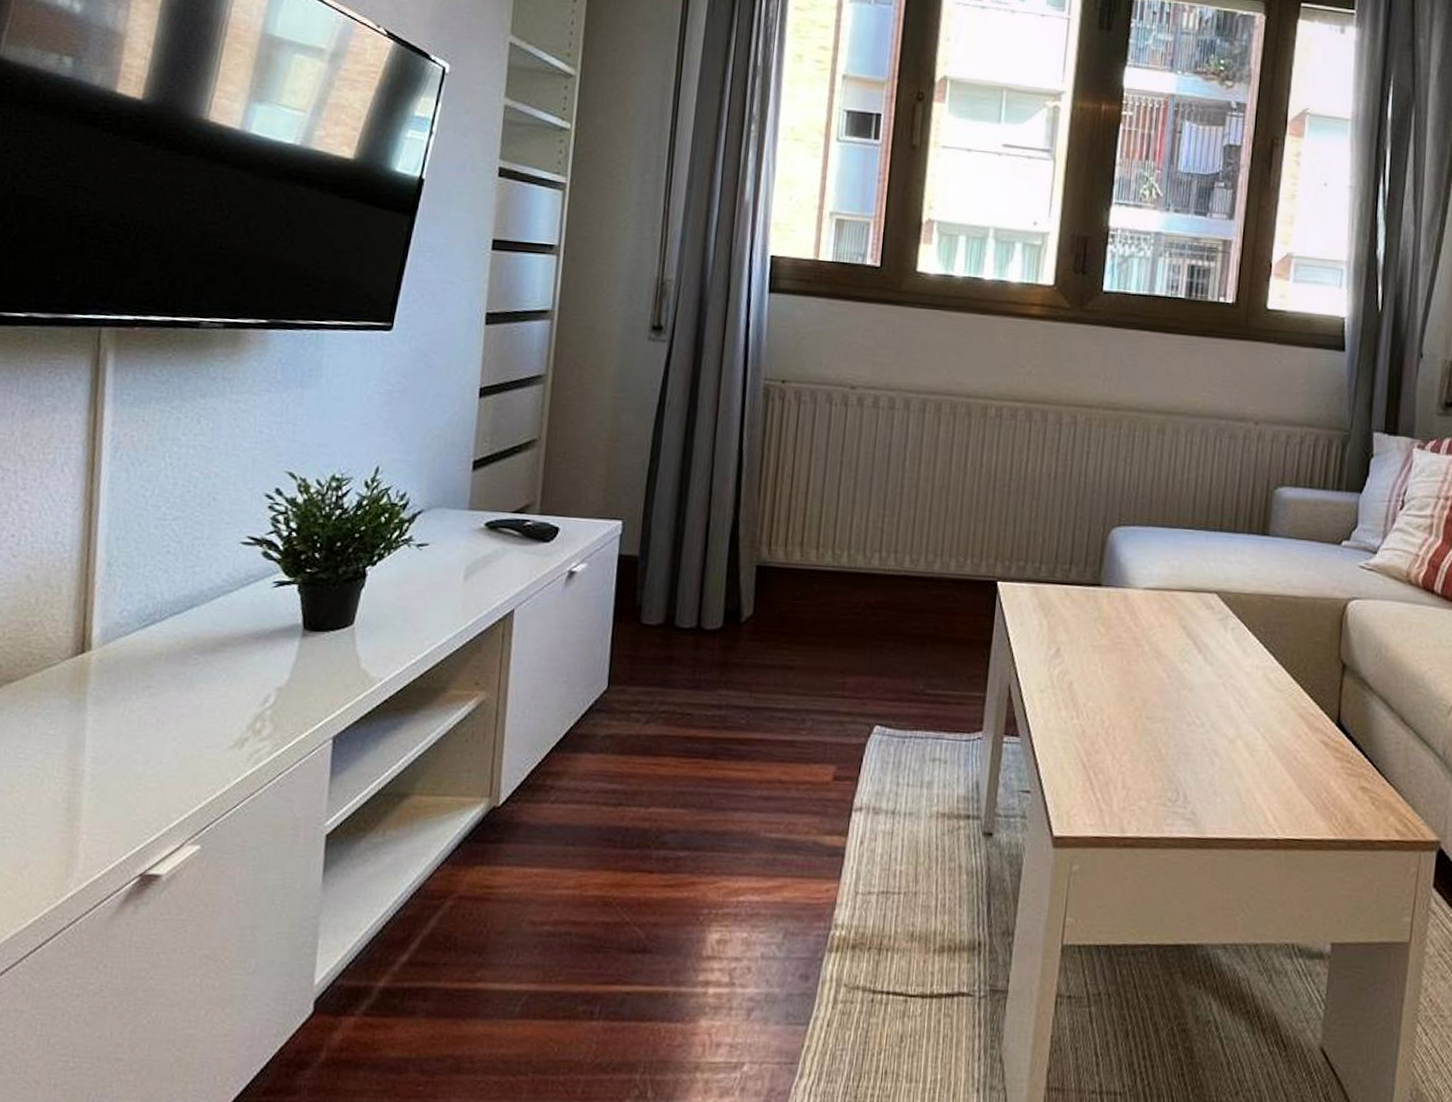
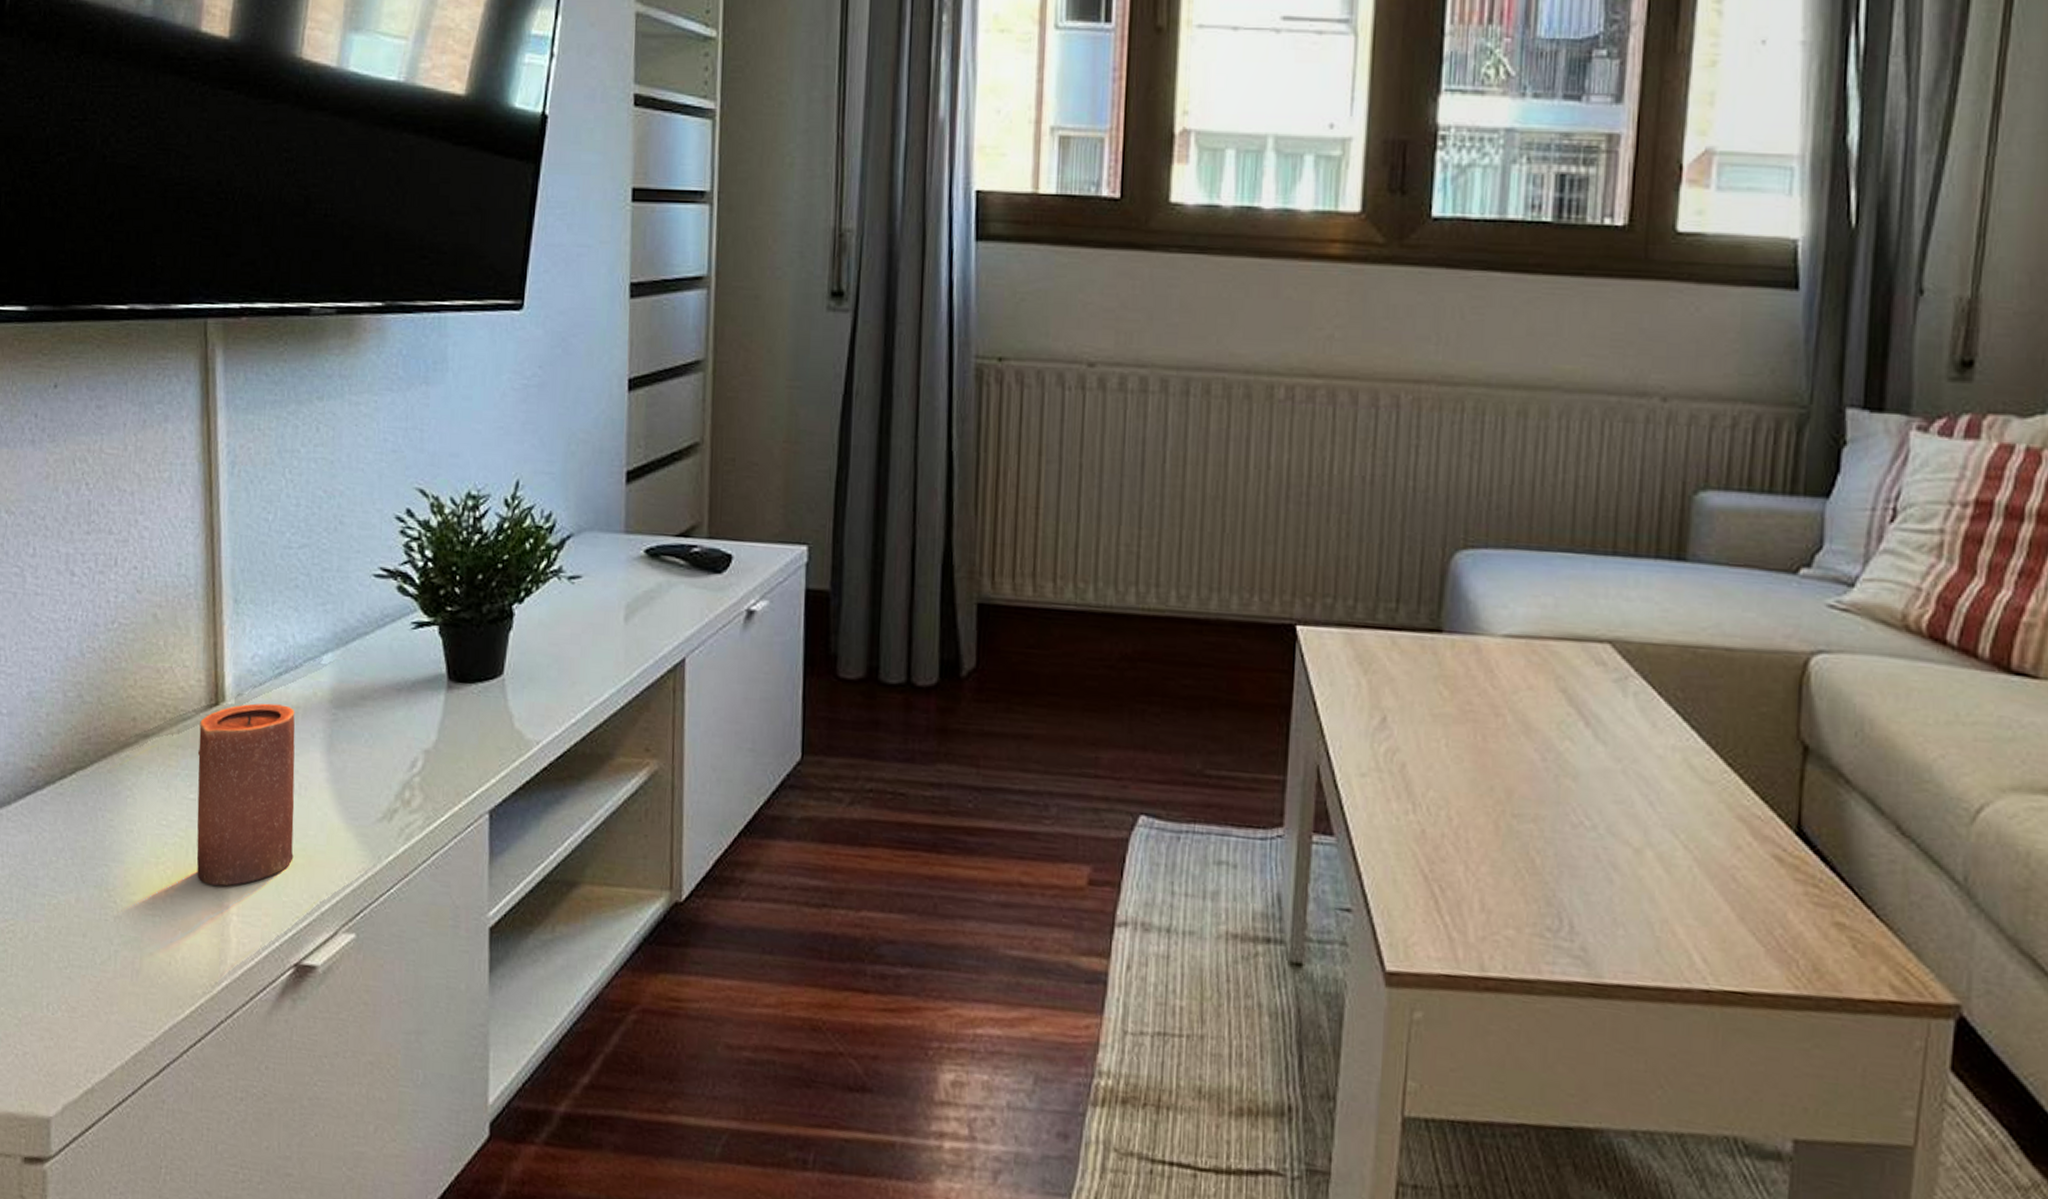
candle: none [50,650,158,809] -> present [196,703,295,886]

